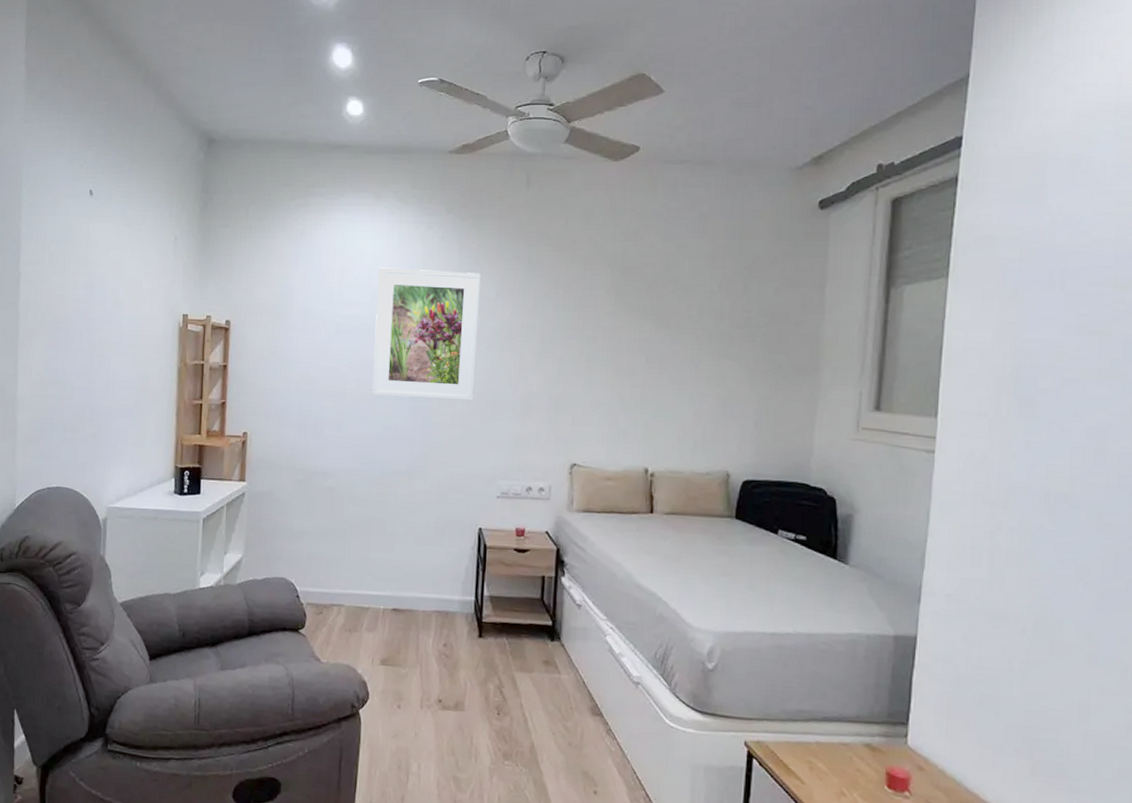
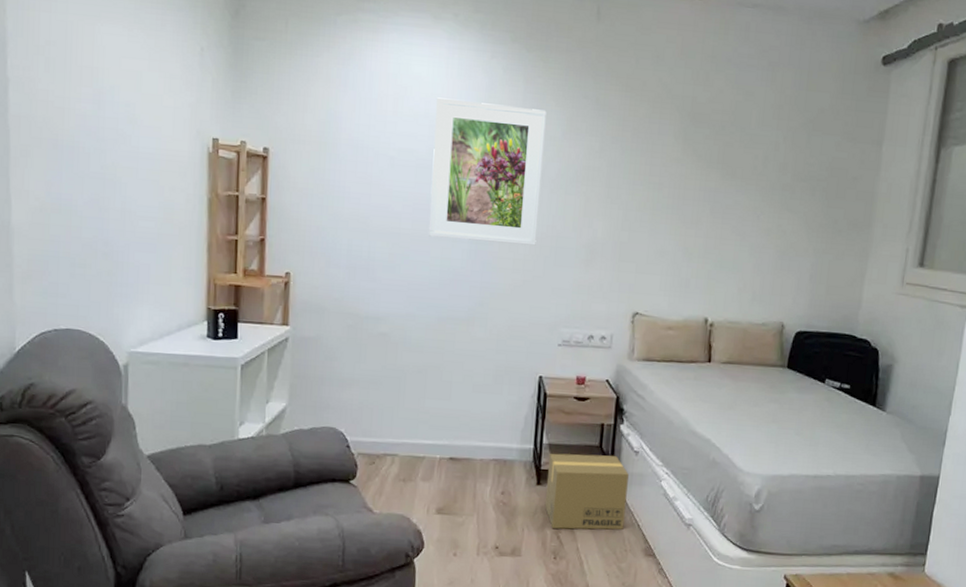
cardboard box: none [487,605,572,686] -> present [544,453,629,530]

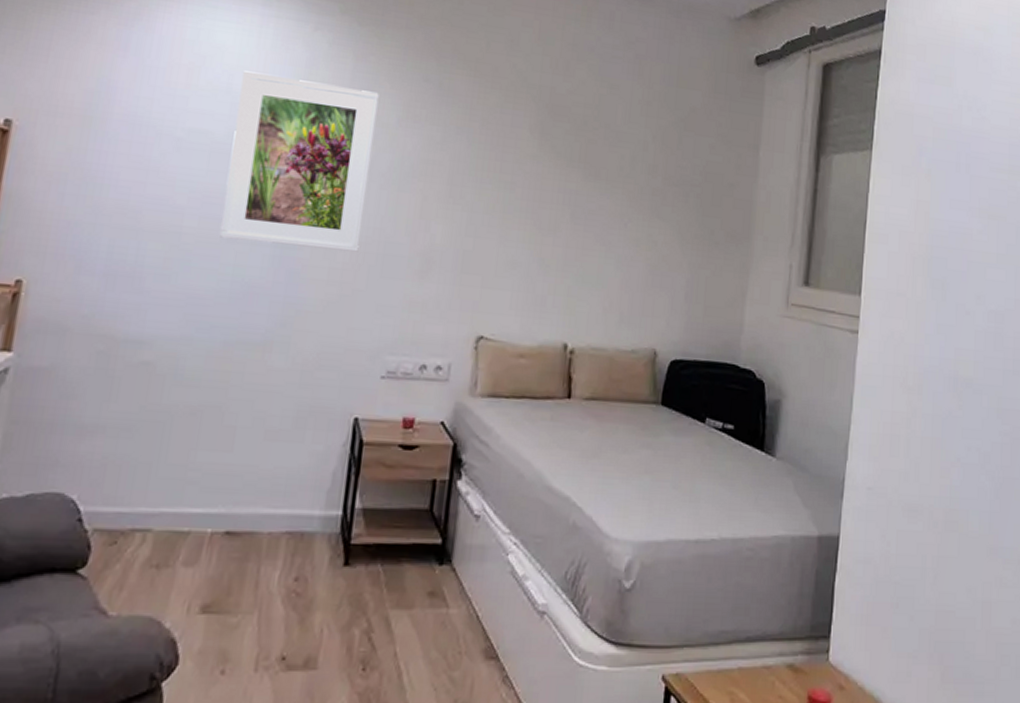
cardboard box: present [544,453,629,530] -> none [353,521,467,627]

